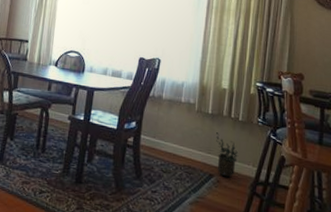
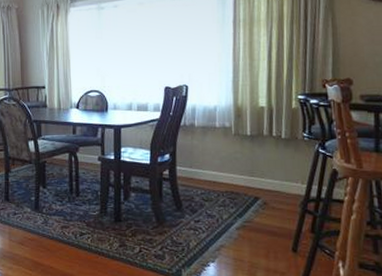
potted plant: present [216,132,239,178] -> none [258,154,285,198]

